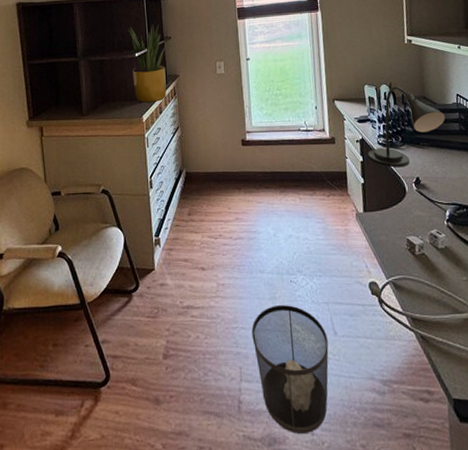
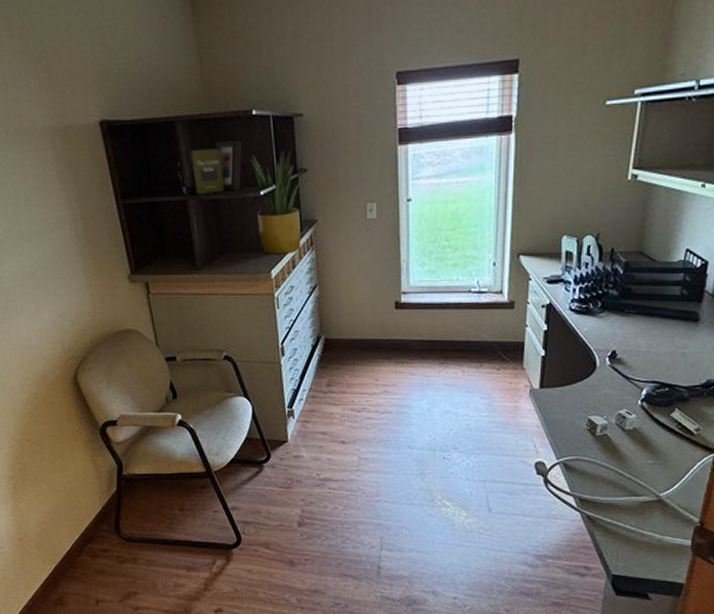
books: none [71,22,108,57] -> present [175,148,225,195]
picture frame: none [102,16,123,54] -> present [215,140,243,191]
waste bin: present [252,305,329,434] -> none [396,481,480,597]
desk lamp: present [367,86,446,168] -> none [553,238,665,339]

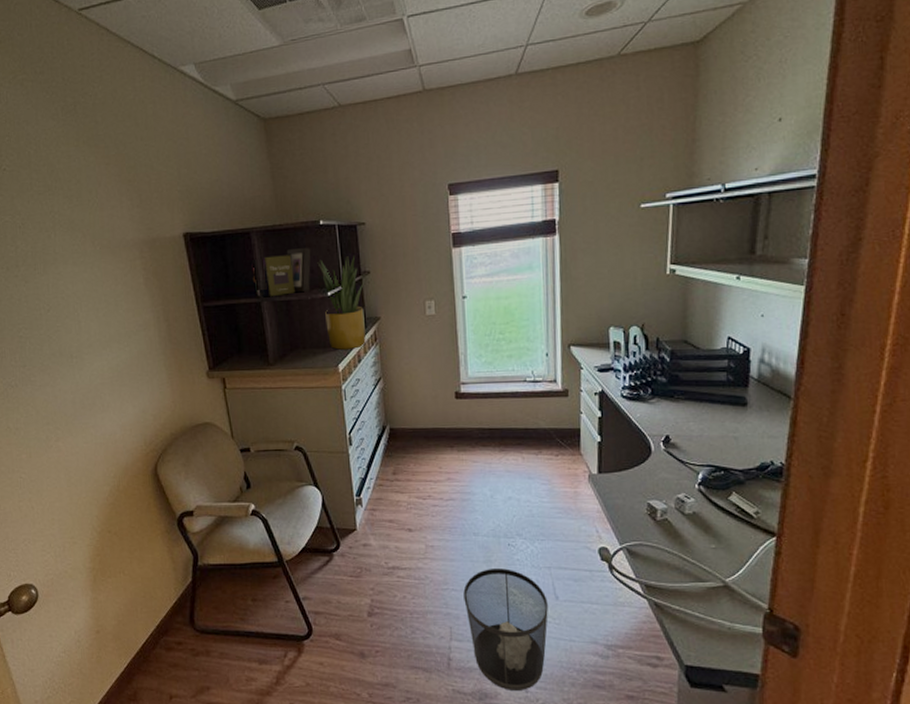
waste bin: none [396,481,480,597] -> present [463,568,548,690]

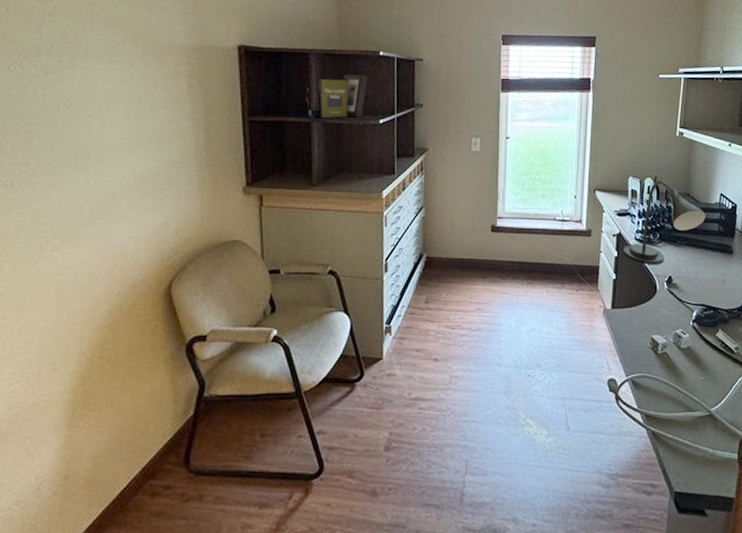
planter: present [317,256,366,350] -> none [373,88,417,177]
waste bin: present [463,568,548,690] -> none [482,399,560,525]
desk lamp: none [607,328,710,424] -> present [622,181,706,265]

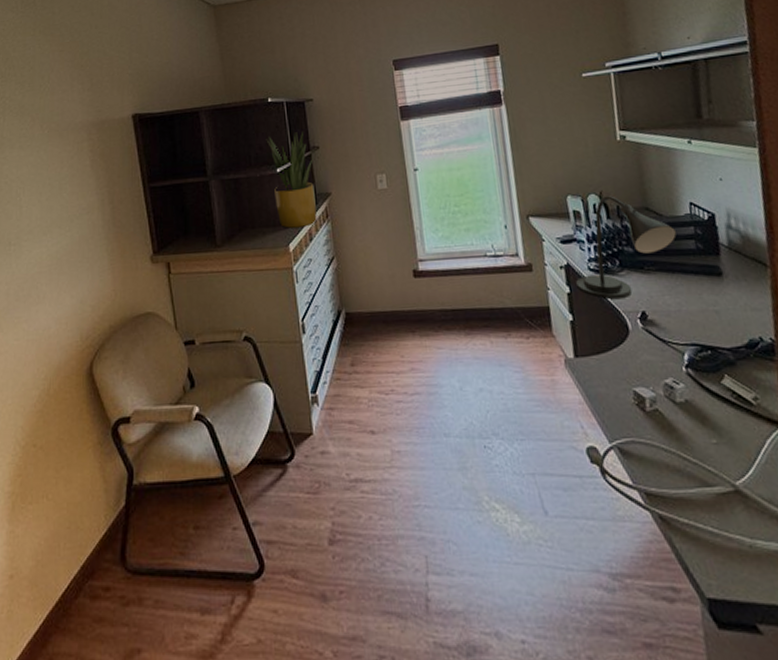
books: present [305,78,348,119] -> none [198,132,244,176]
picture frame: present [343,74,368,118] -> none [235,124,260,170]
planter: none [373,88,417,177] -> present [266,131,317,228]

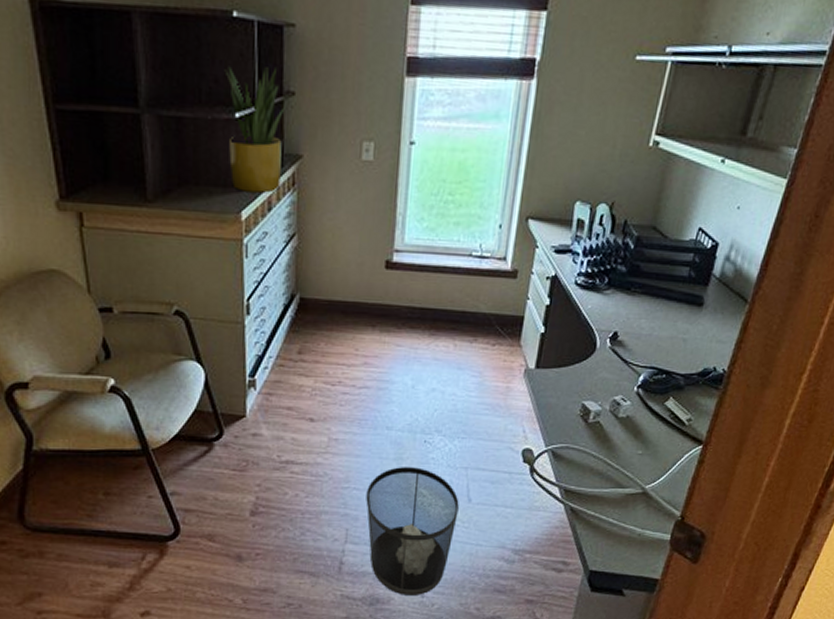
waste bin: none [437,477,541,641] -> present [366,467,459,595]
desk lamp: present [575,196,677,300] -> none [557,208,675,317]

